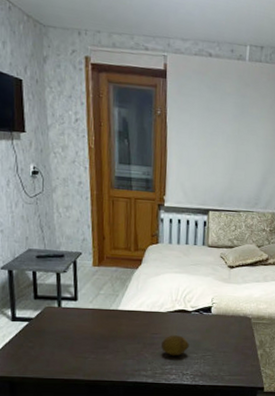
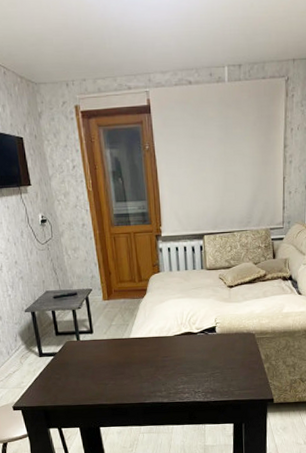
fruit: present [162,335,190,356] -> none [173,356,198,376]

